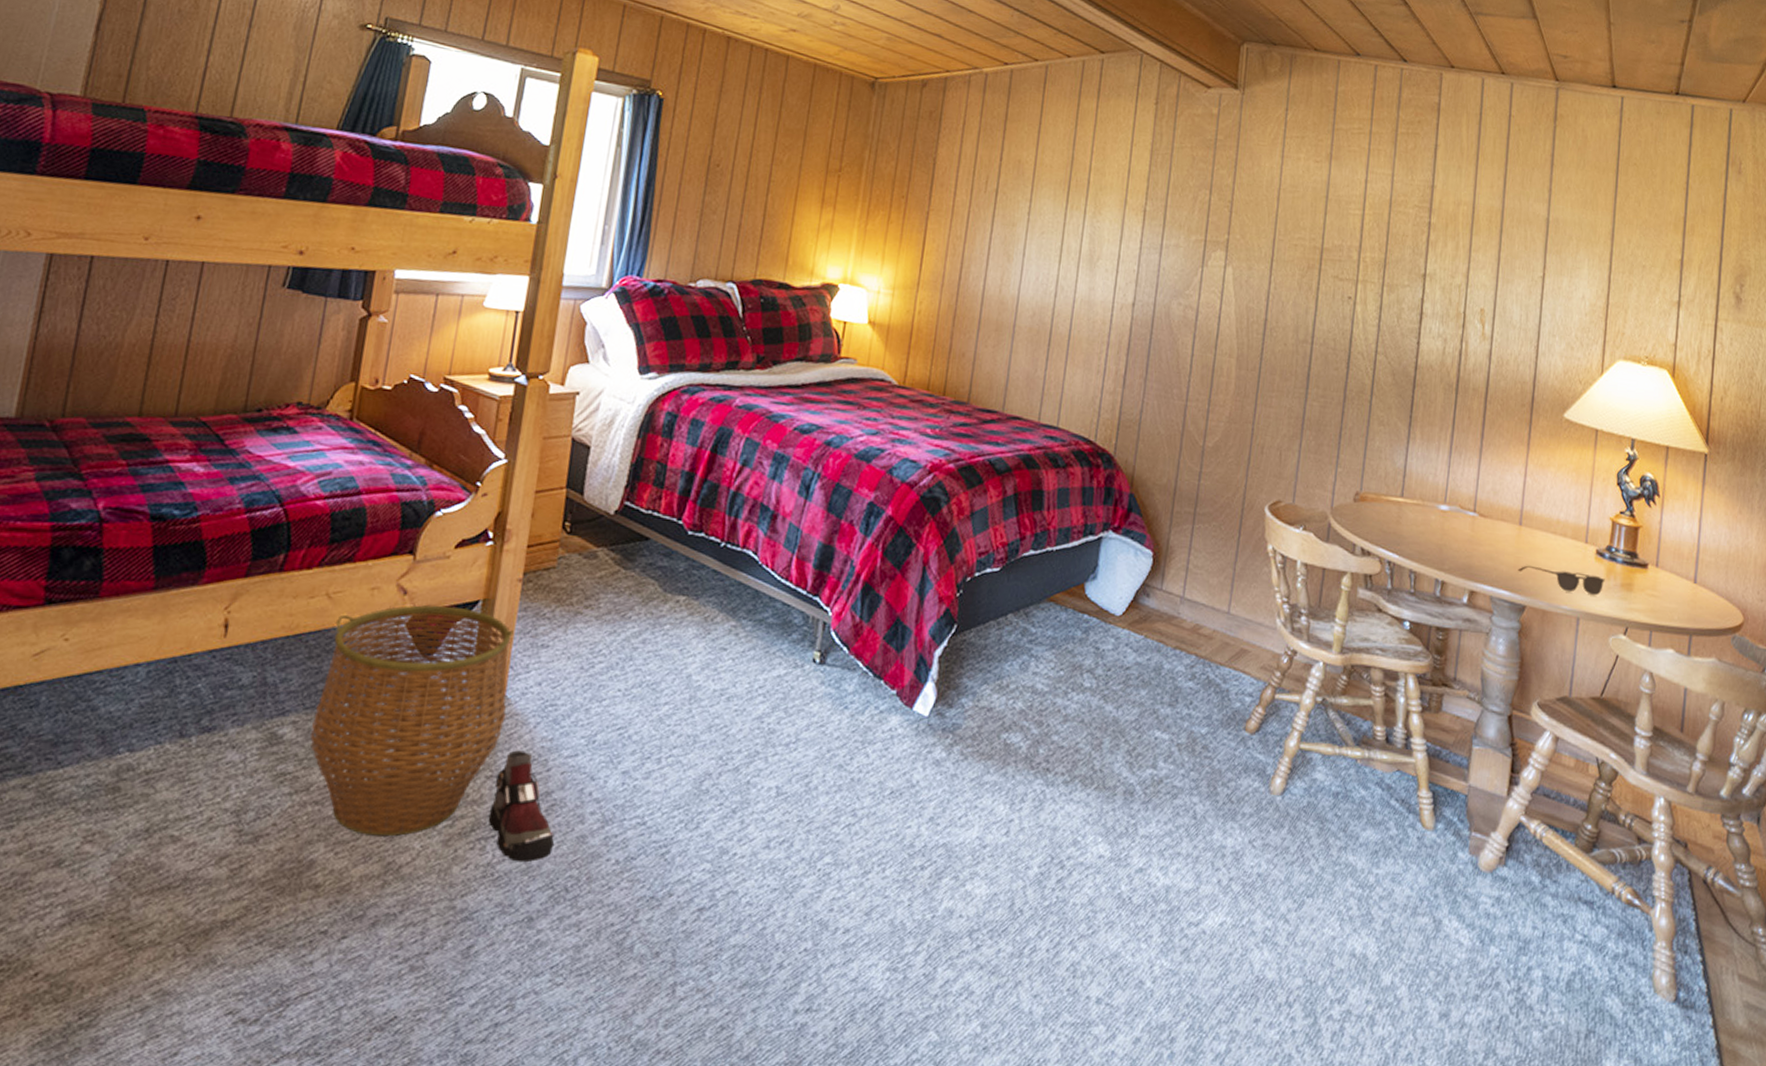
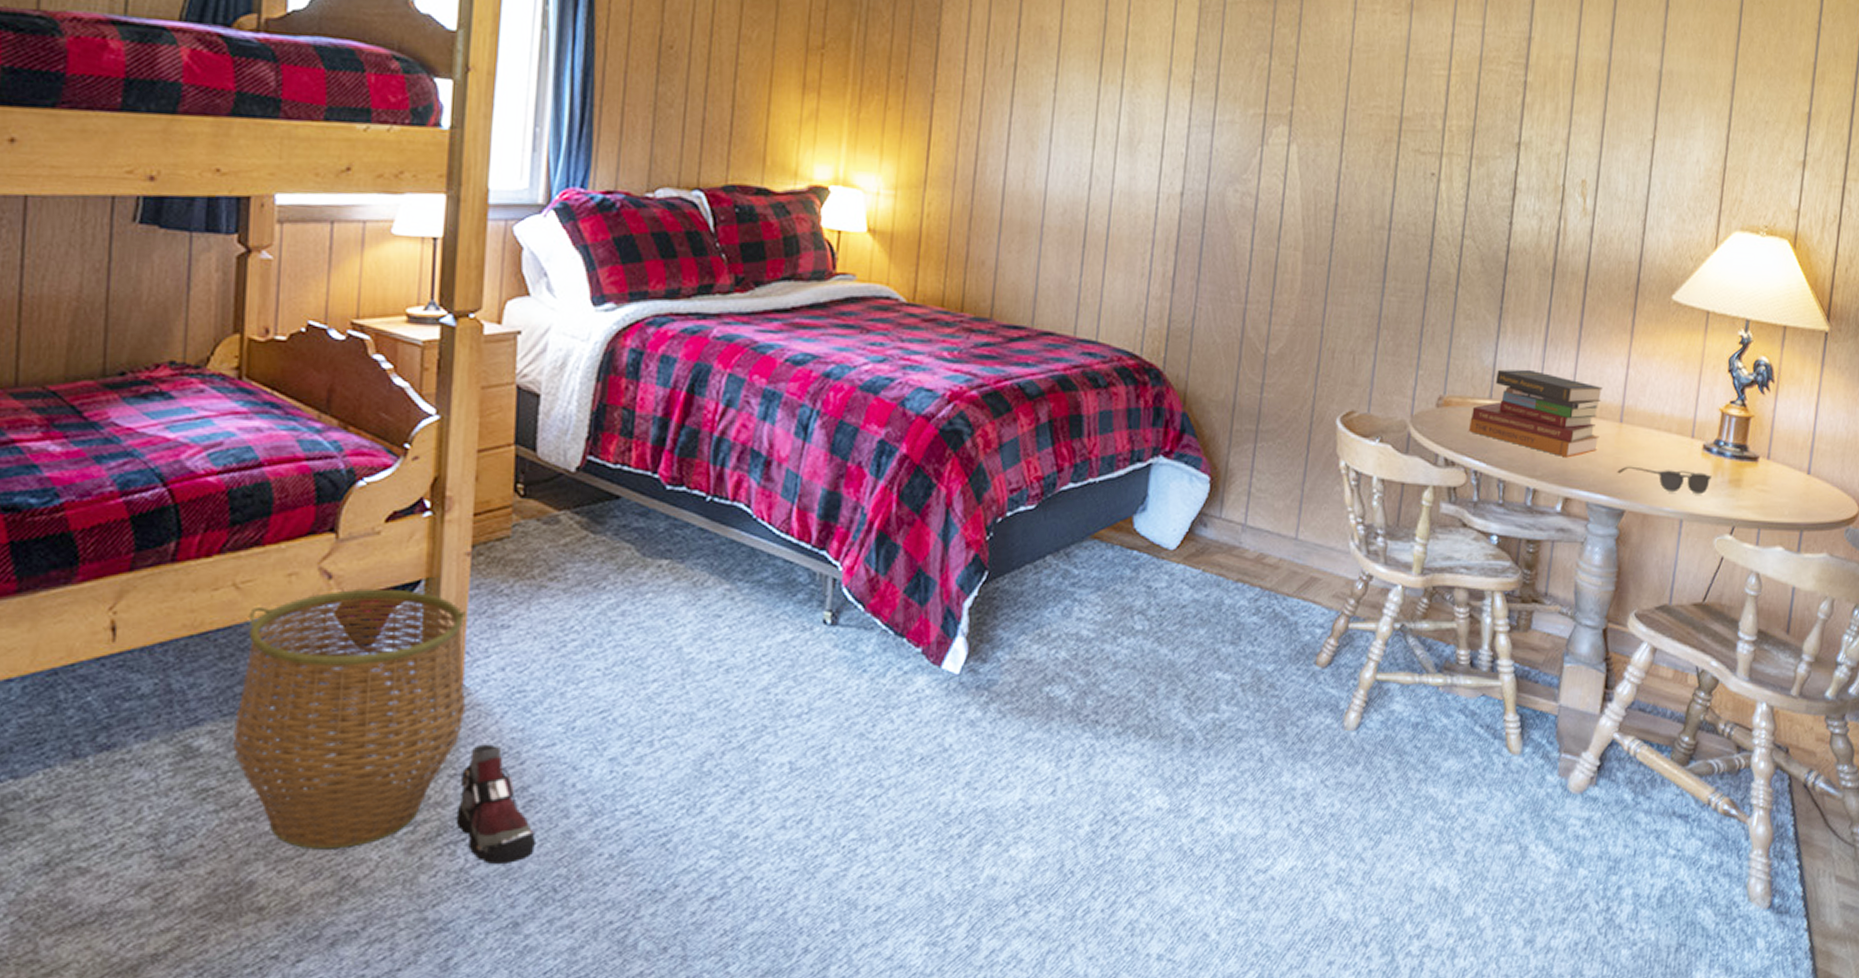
books: none [1383,471,1503,555] -> present [1469,369,1603,458]

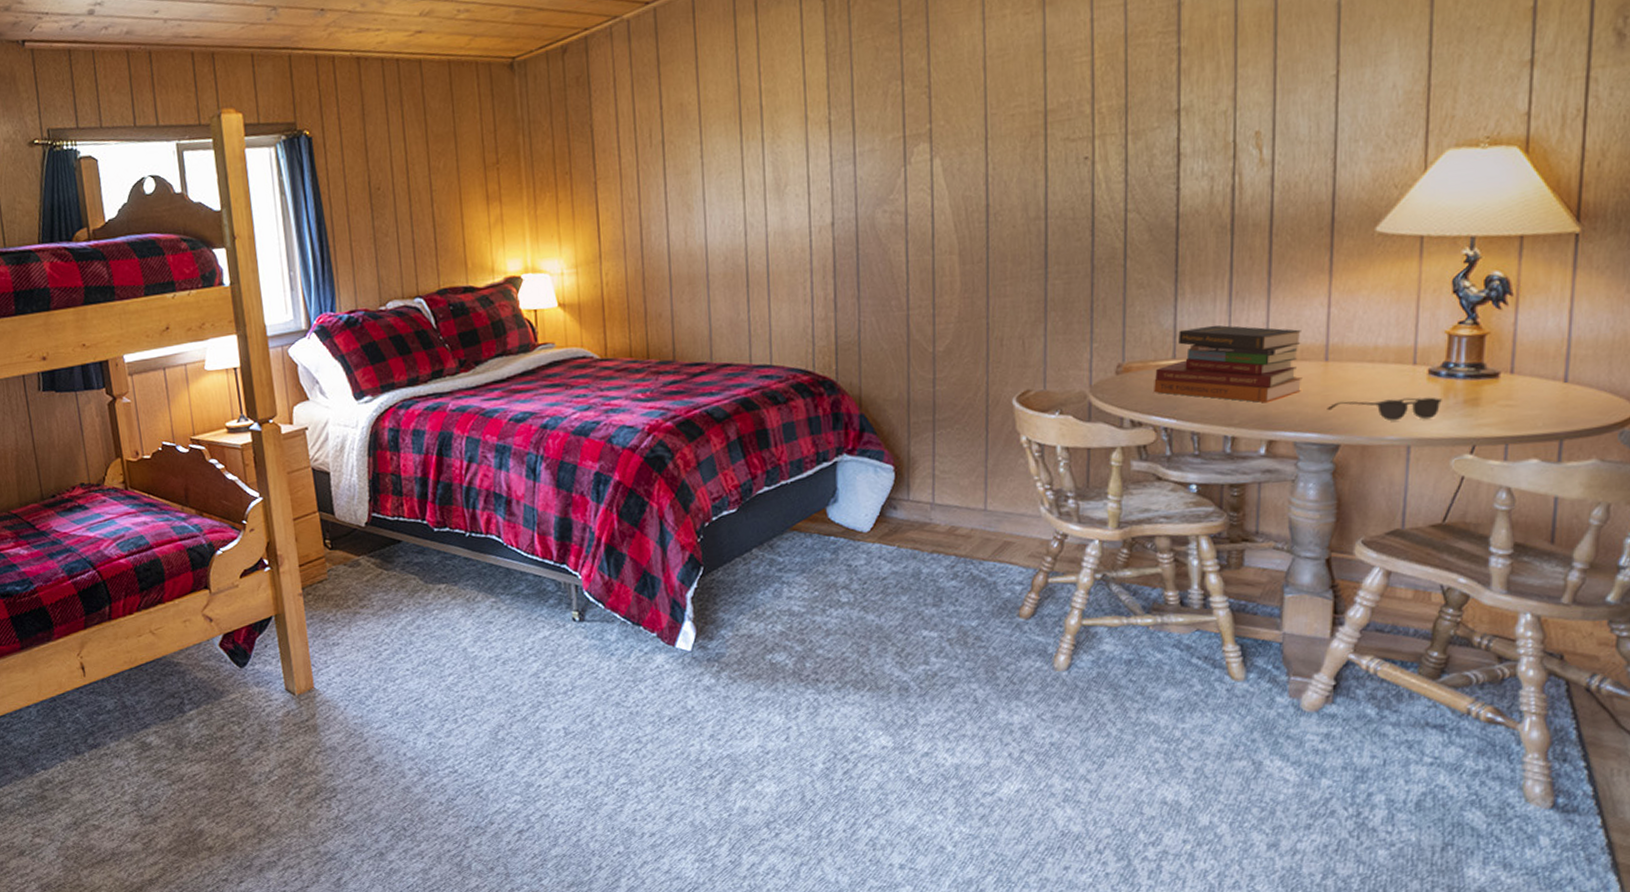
basket: present [233,588,466,850] -> none [164,624,319,807]
hiking boot: present [456,744,537,865] -> none [324,728,386,813]

